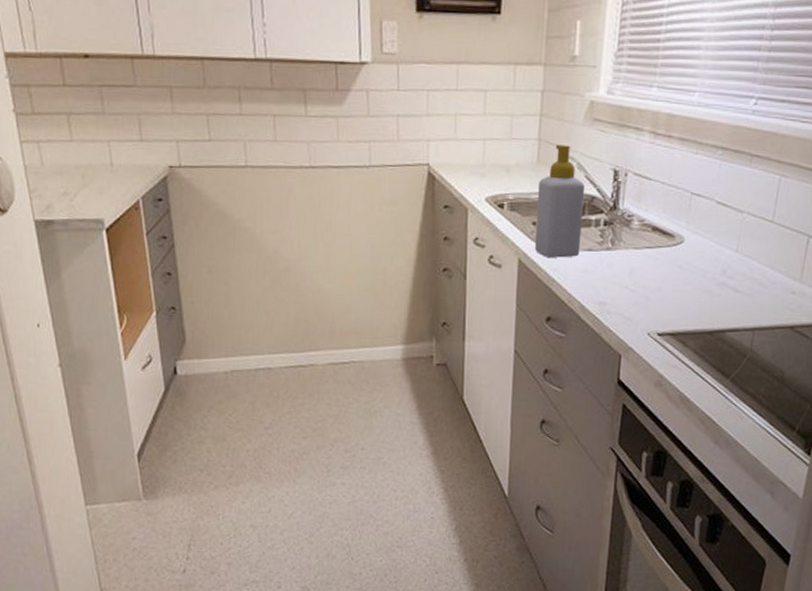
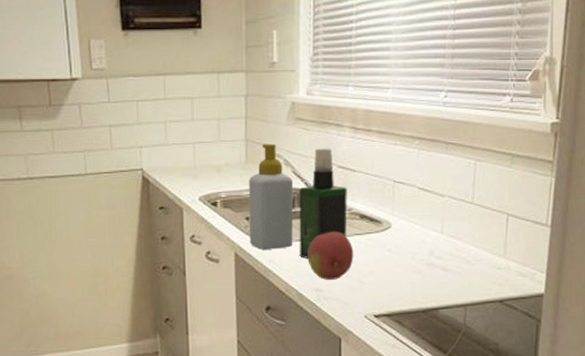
spray bottle: none [585,153,641,270] -> present [299,148,347,259]
fruit: none [593,243,642,294] -> present [308,232,354,280]

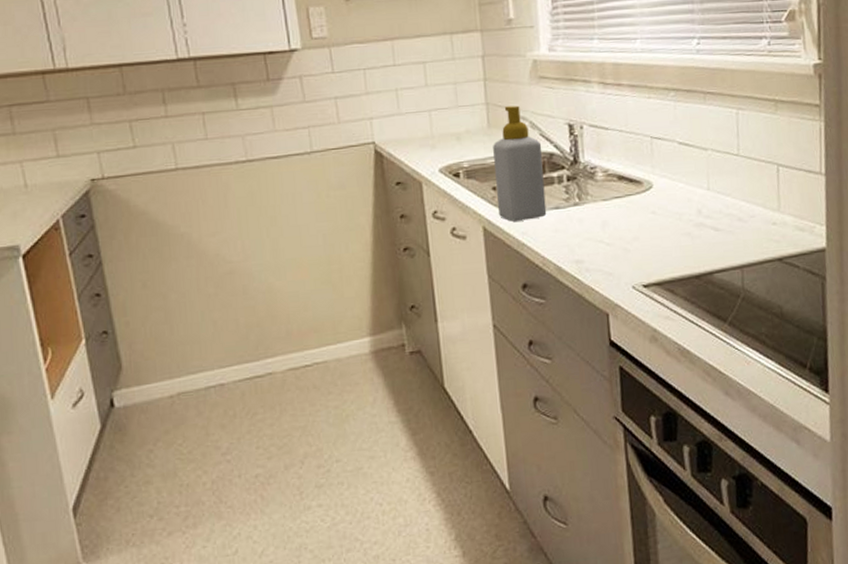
spray bottle: present [299,148,347,259] -> none [549,106,605,228]
fruit: present [308,232,354,280] -> none [563,196,615,250]

